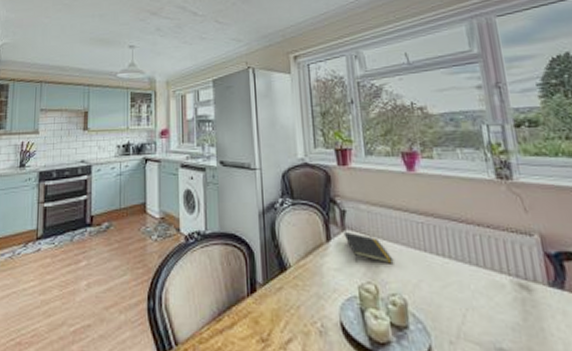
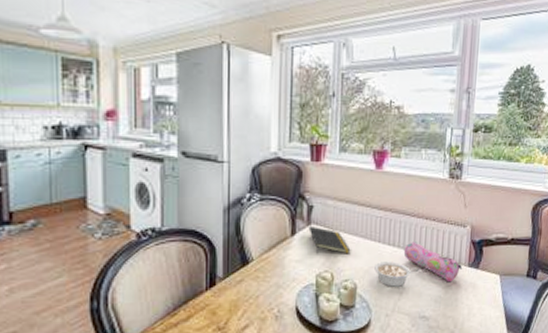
legume: none [424,274,482,307] -> present [374,261,419,287]
pencil case: none [457,252,542,306] -> present [403,242,463,283]

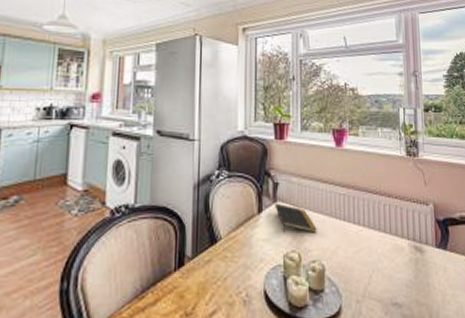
legume: present [374,261,419,287] -> none [341,241,386,269]
pencil case: present [403,242,463,283] -> none [369,220,431,265]

